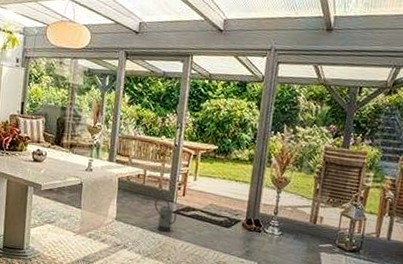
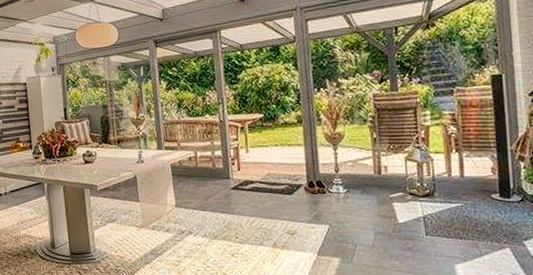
watering can: present [154,196,179,232] -> none [211,175,237,210]

